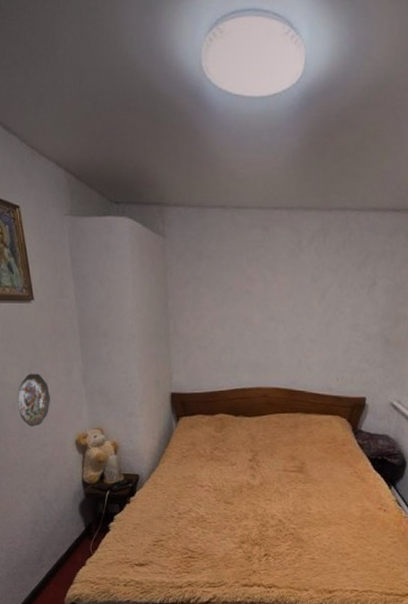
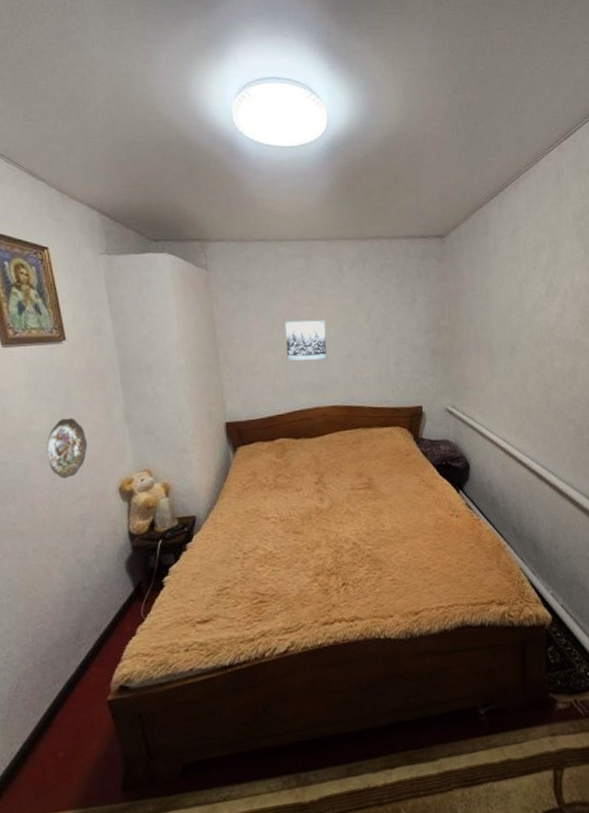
wall art: none [234,296,277,340] -> present [284,319,328,362]

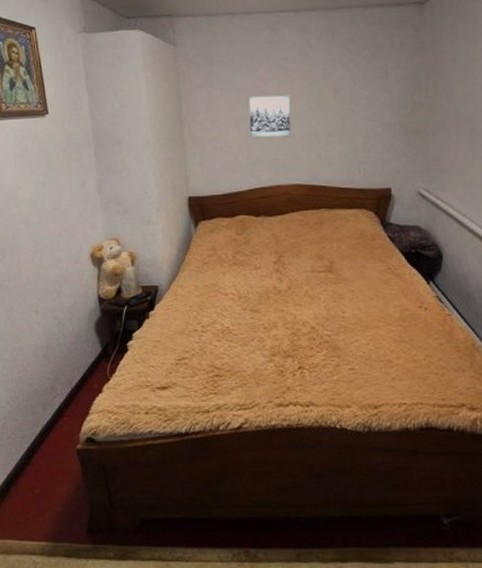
decorative plate: present [46,418,87,479] -> none [30,186,64,242]

